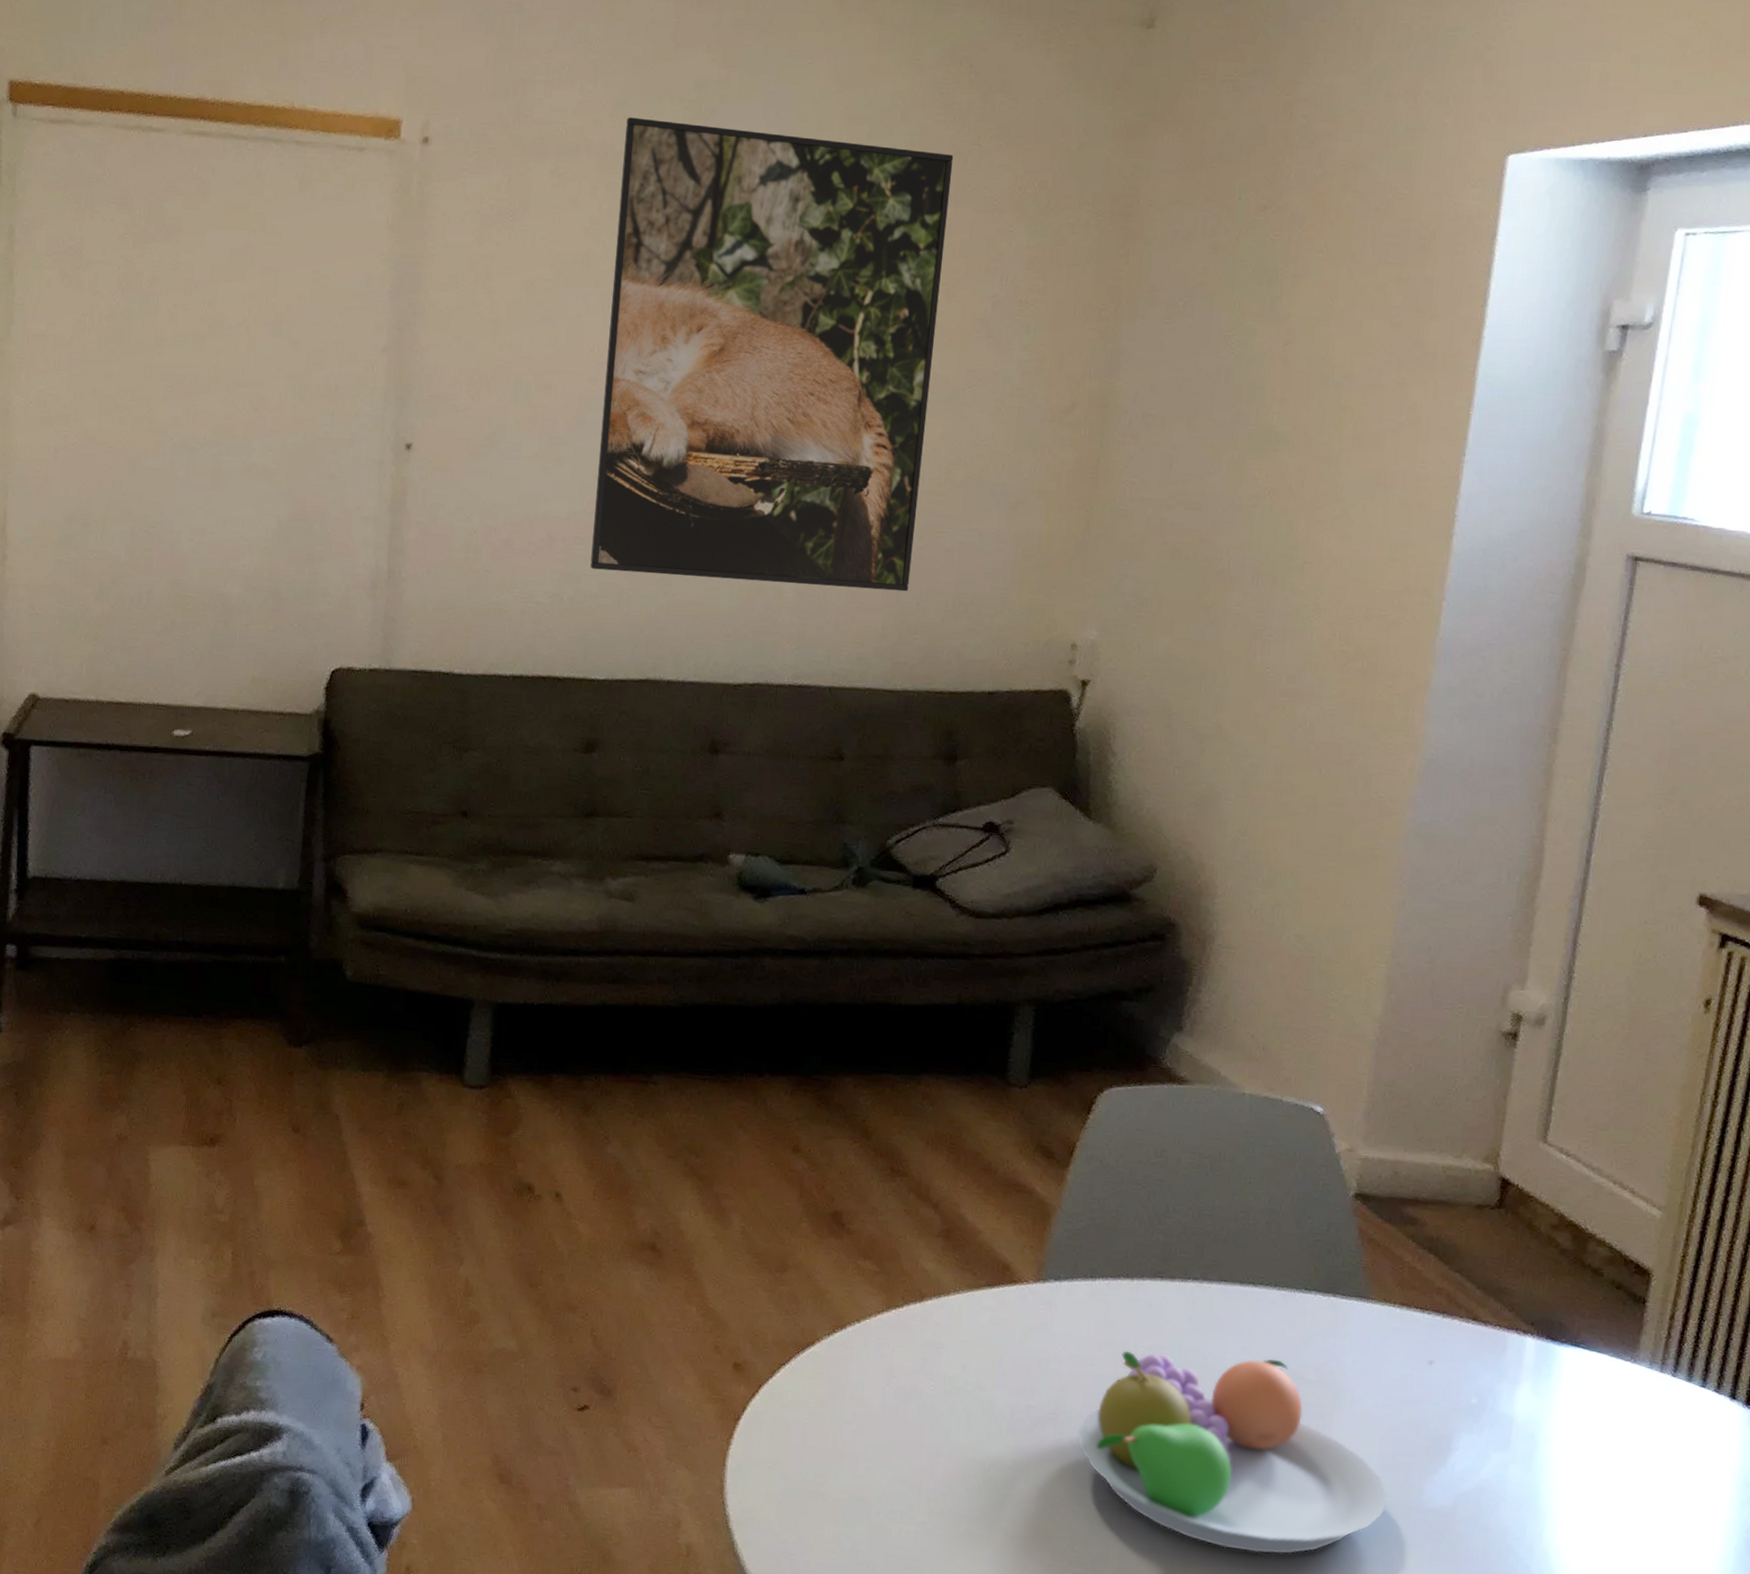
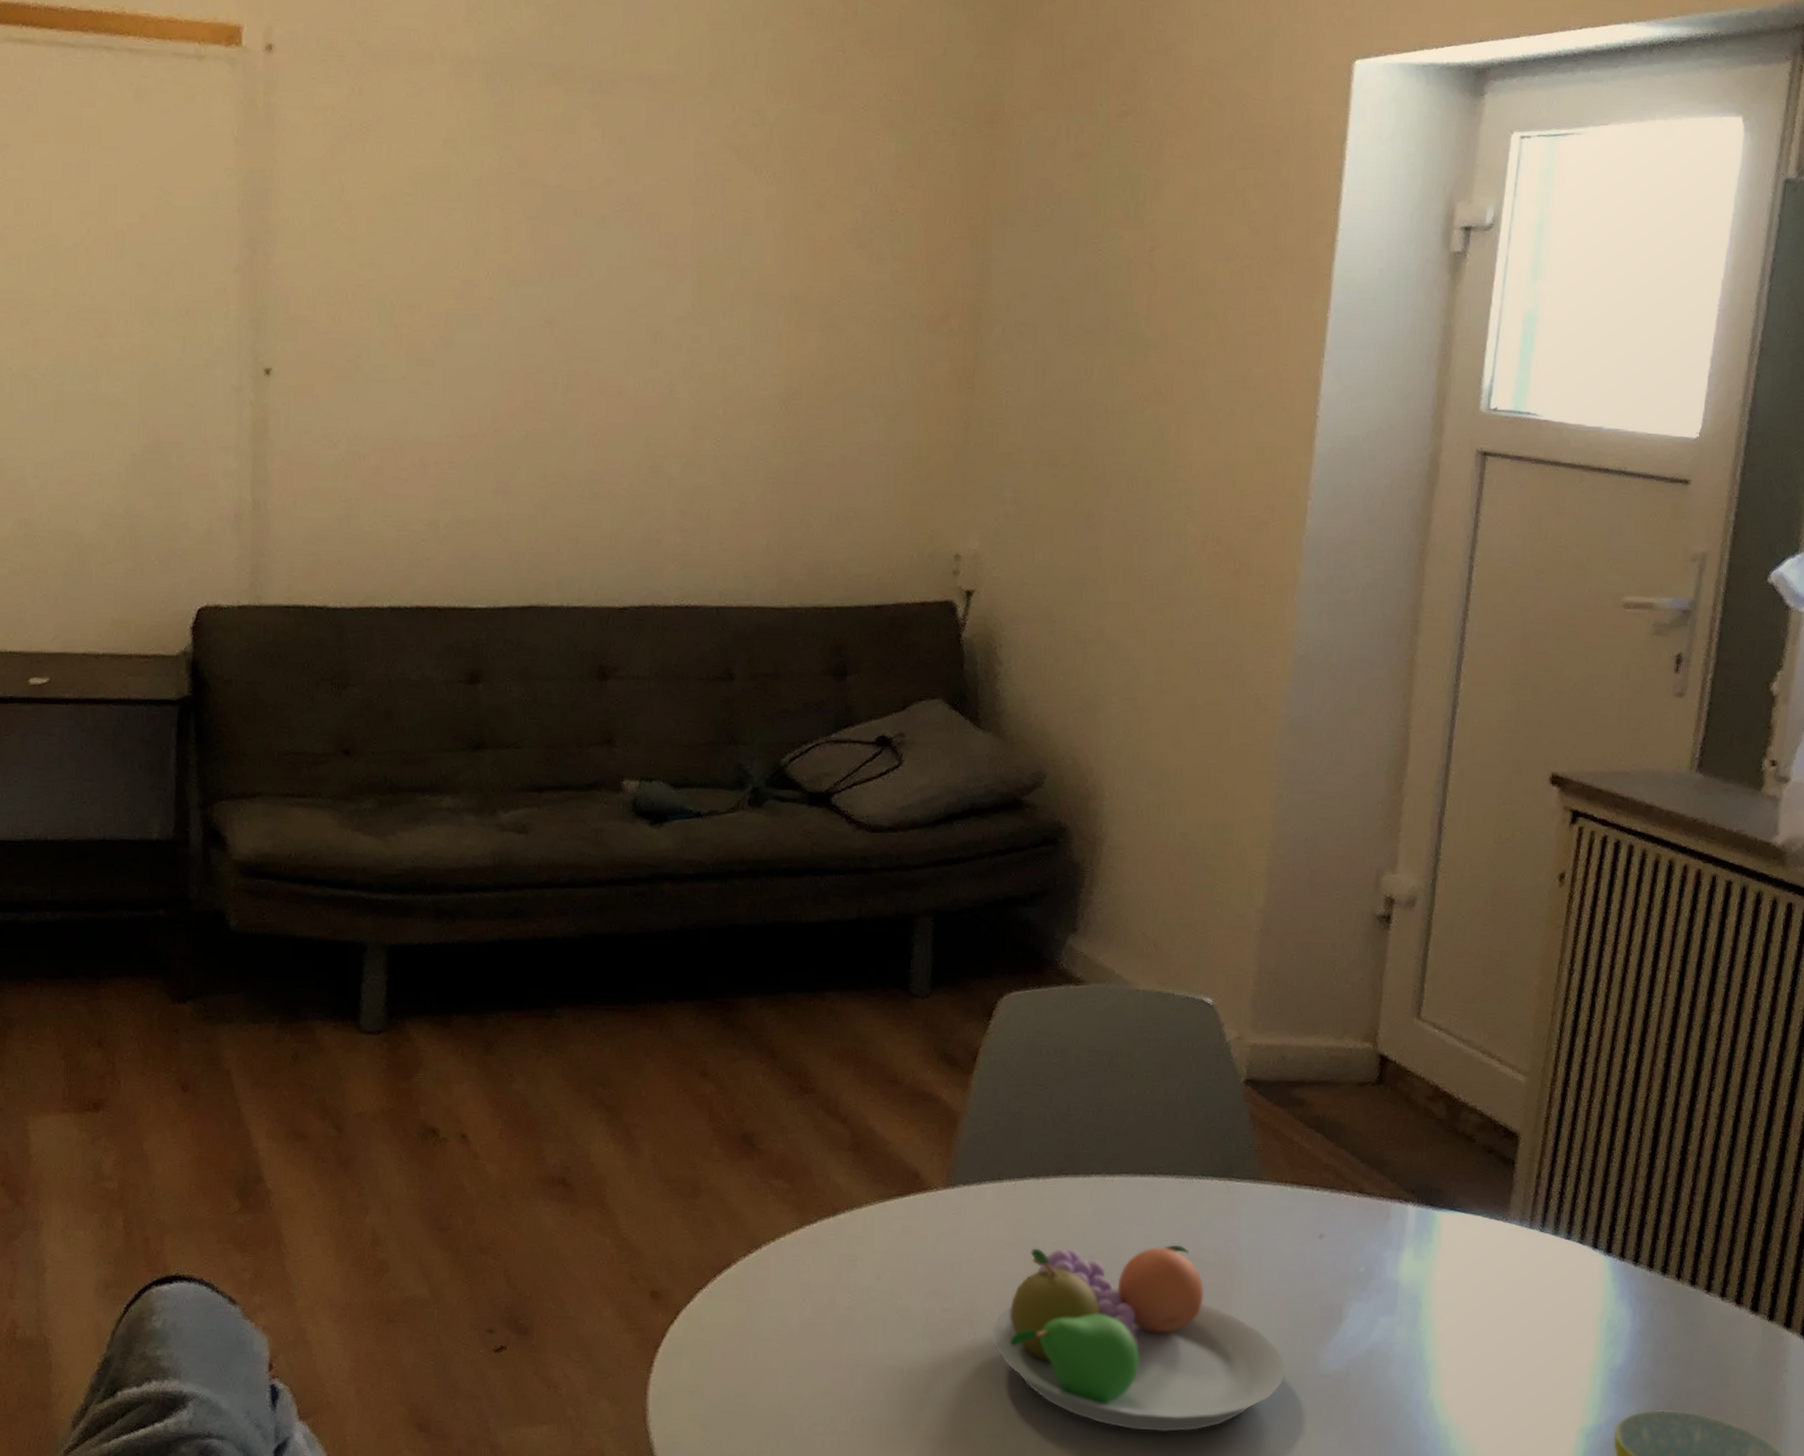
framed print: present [590,117,954,592] -> none [466,23,818,508]

